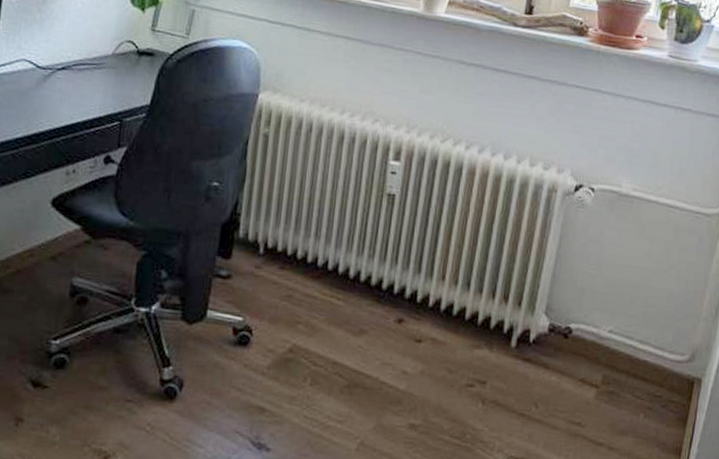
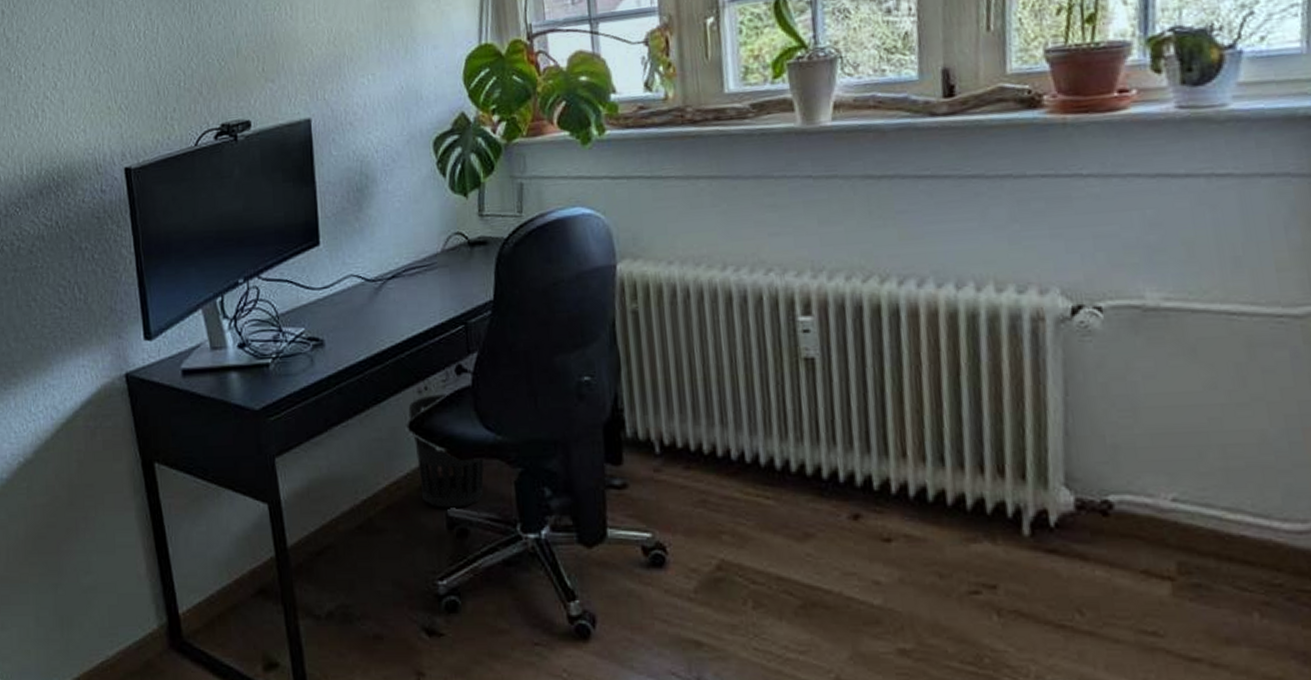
wastebasket: none [52,178,114,279] -> present [408,394,484,508]

